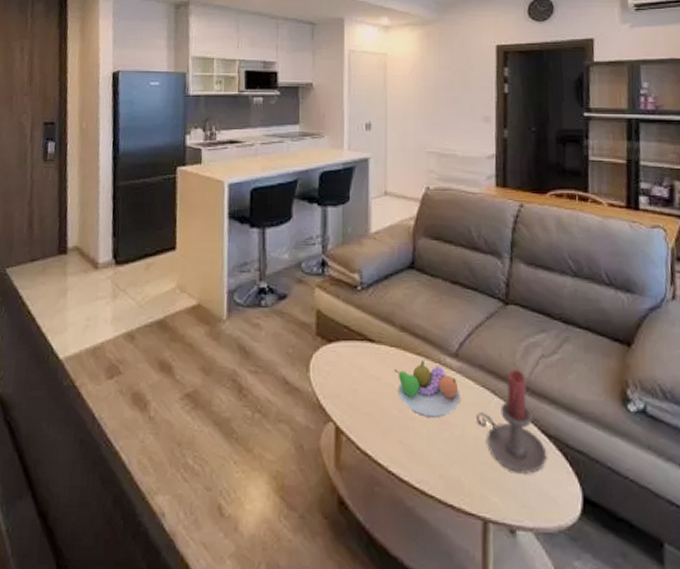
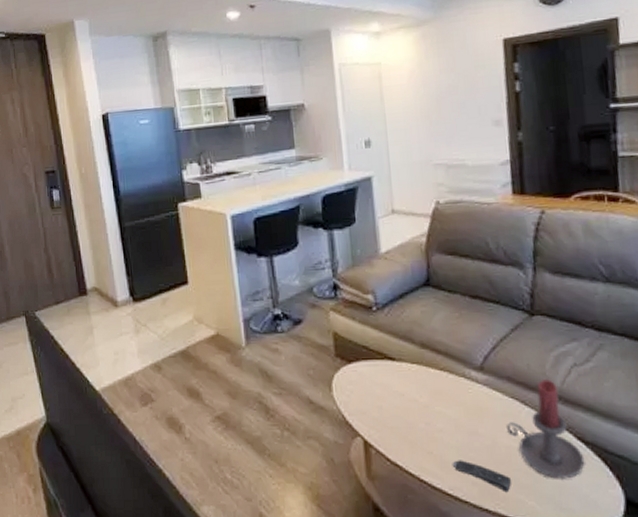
fruit bowl: present [395,360,460,417] -> none [418,375,489,429]
remote control: none [421,450,478,487] -> present [452,460,512,493]

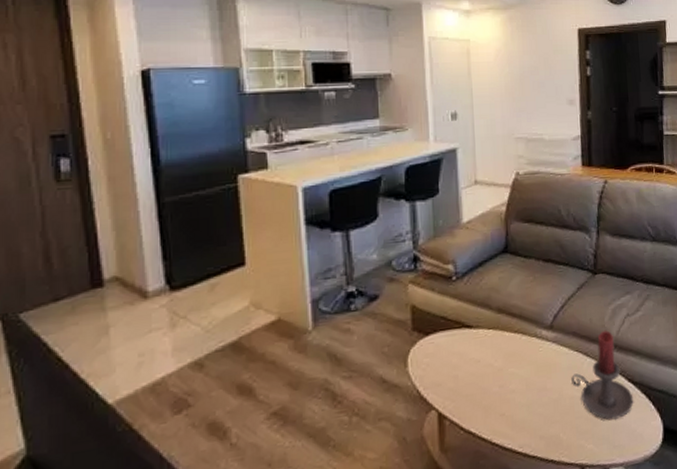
remote control: present [452,460,512,493] -> none [522,416,575,441]

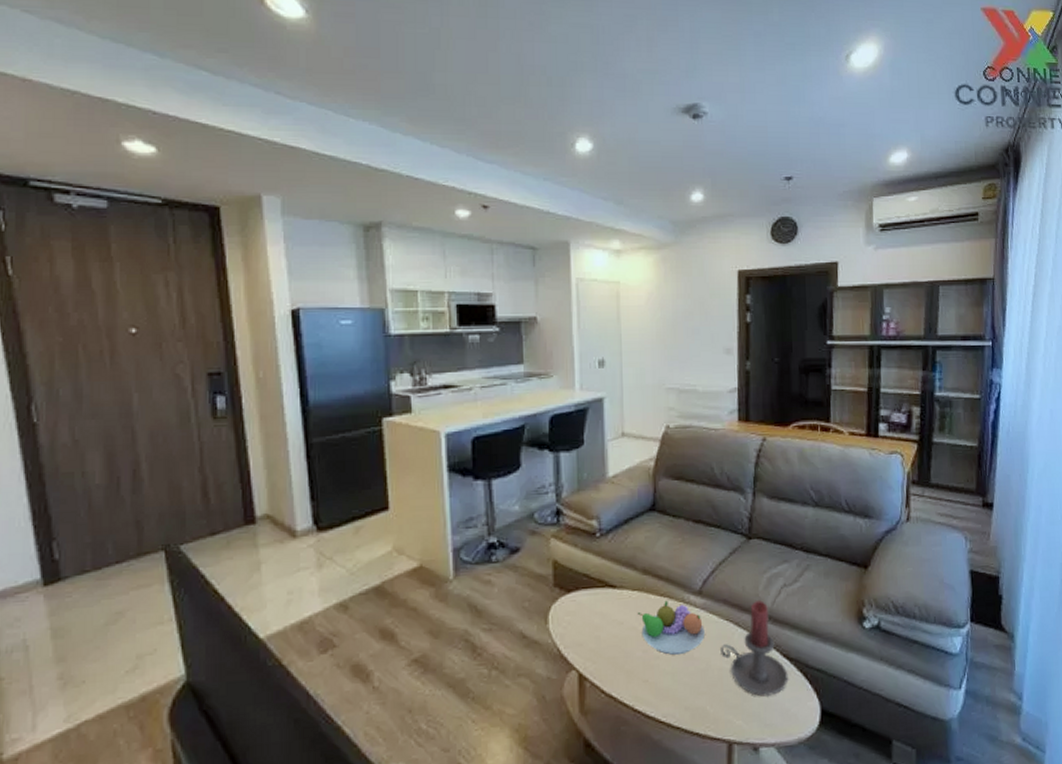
fruit bowl: none [494,336,557,388] -> present [638,600,705,655]

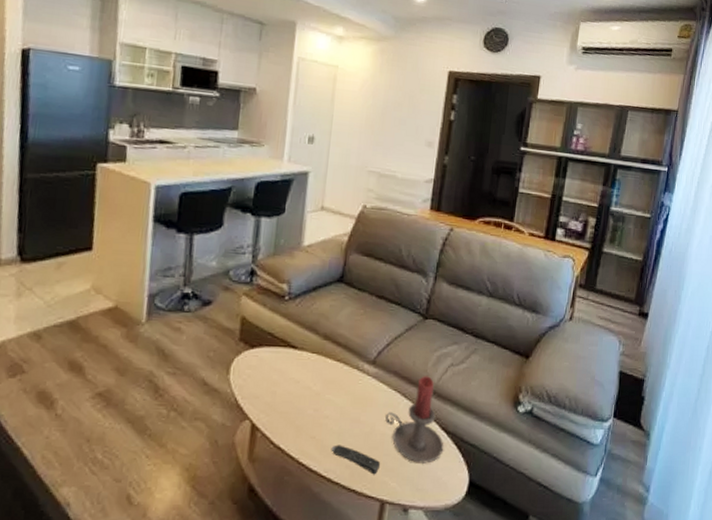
fruit bowl: present [638,600,705,655] -> none [314,366,374,416]
remote control: none [666,685,723,714] -> present [331,445,381,475]

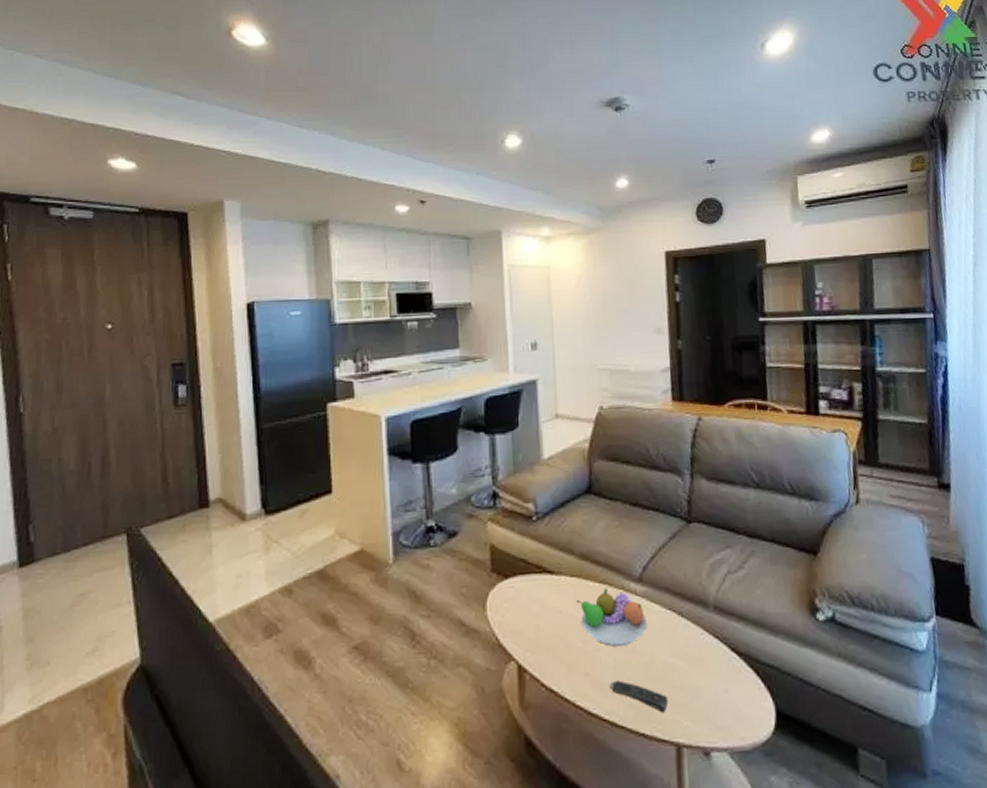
fruit bowl: none [314,366,374,416] -> present [577,587,647,646]
candle holder: present [384,376,444,464] -> none [663,589,739,695]

